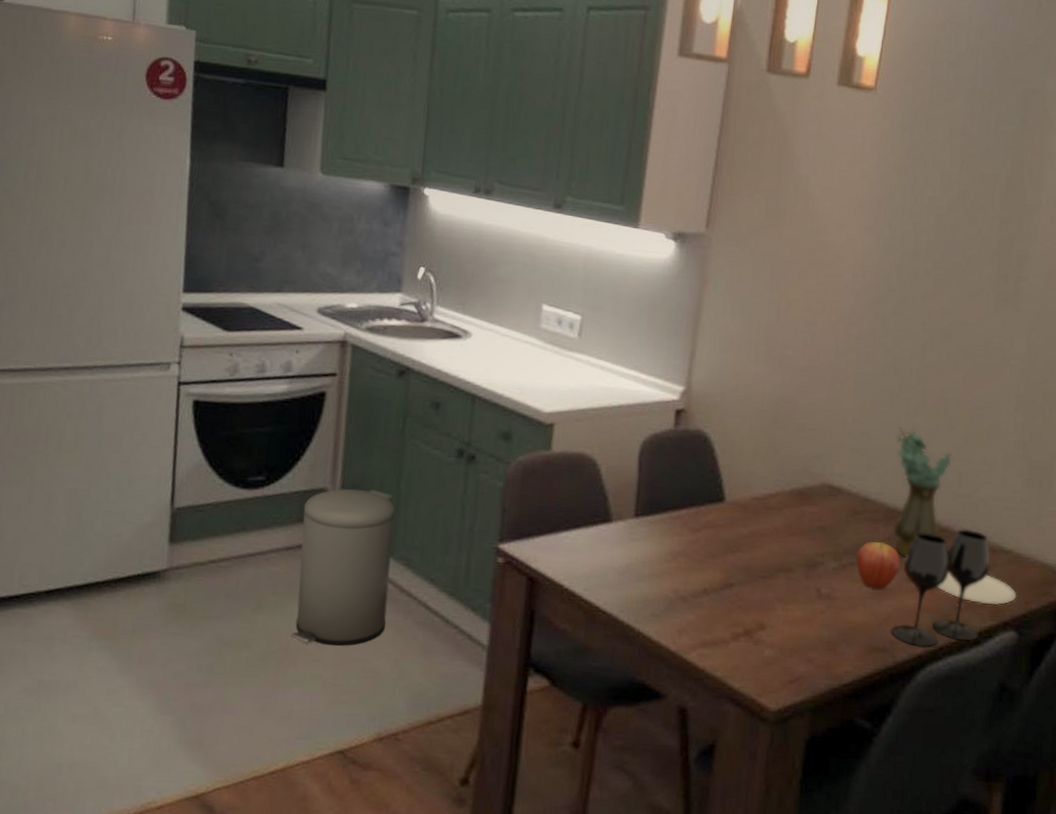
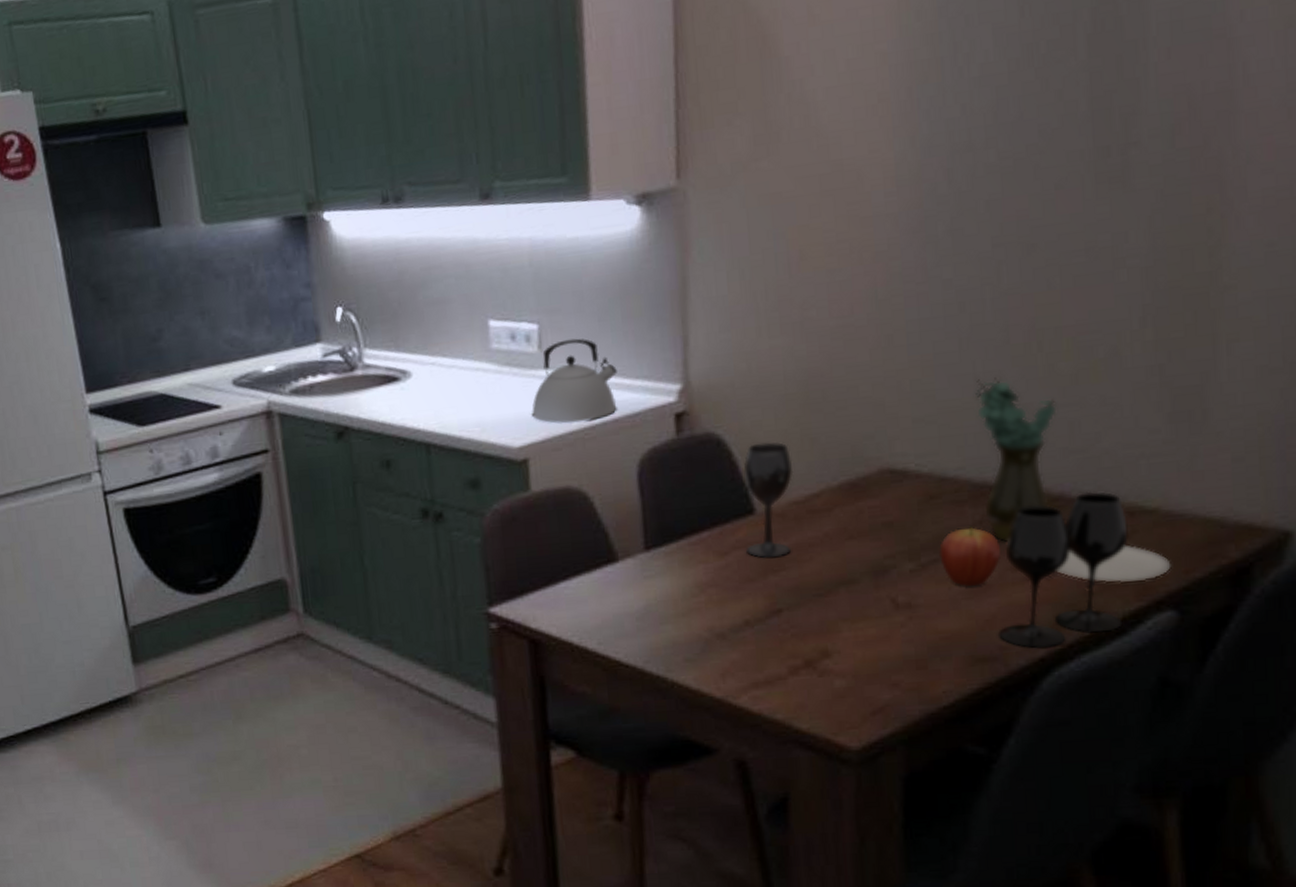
pedal bin: present [291,488,396,646] -> none [263,570,379,748]
kettle: none [564,333,637,402] -> present [532,338,617,424]
wine glass: none [712,445,759,541] -> present [743,442,794,558]

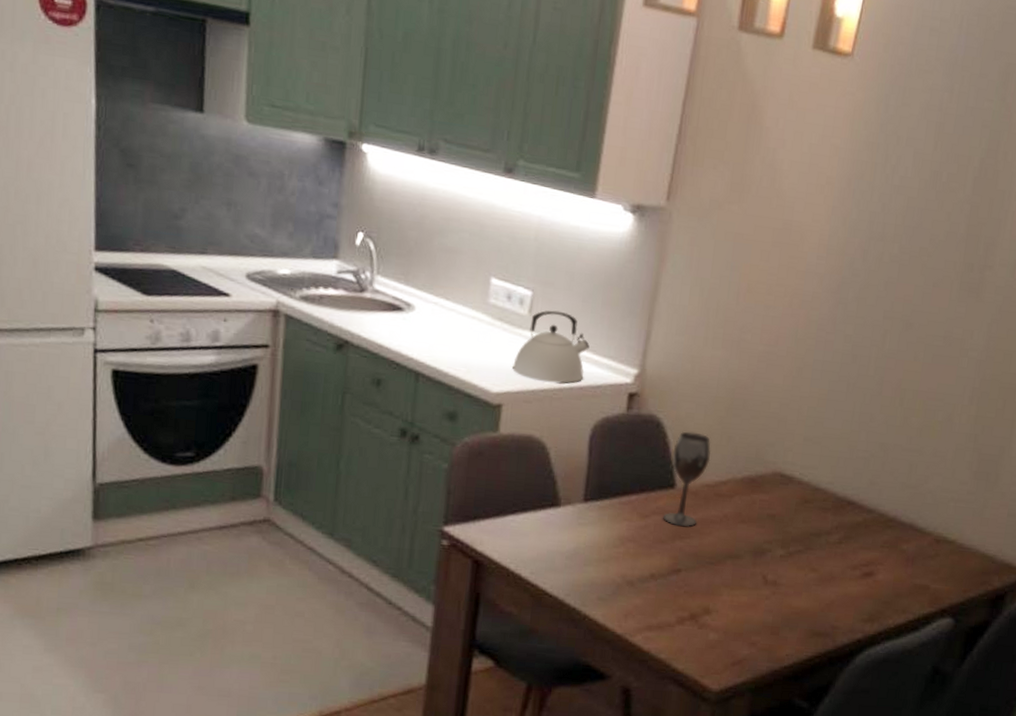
fruit: present [939,526,1003,586] -> none [803,529,849,576]
vase: present [974,377,1057,543] -> none [839,417,904,547]
wine glass: present [998,491,1128,649] -> none [833,518,935,633]
plate: present [1056,545,1171,583] -> none [880,561,956,593]

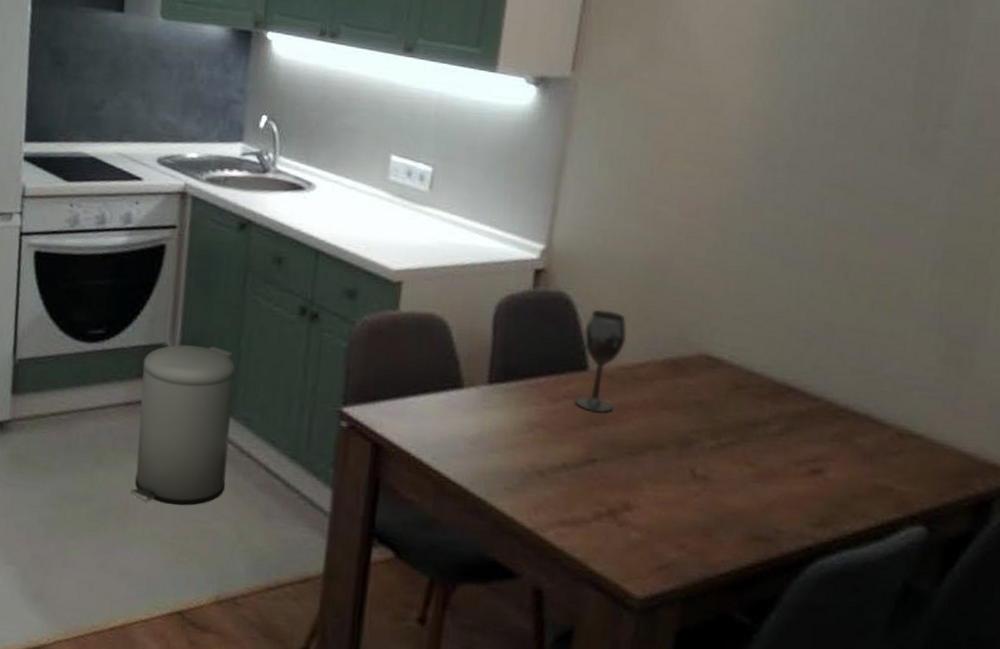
pedal bin: none [227,467,335,626] -> present [130,344,236,505]
kettle: present [512,310,590,384] -> none [413,185,493,260]

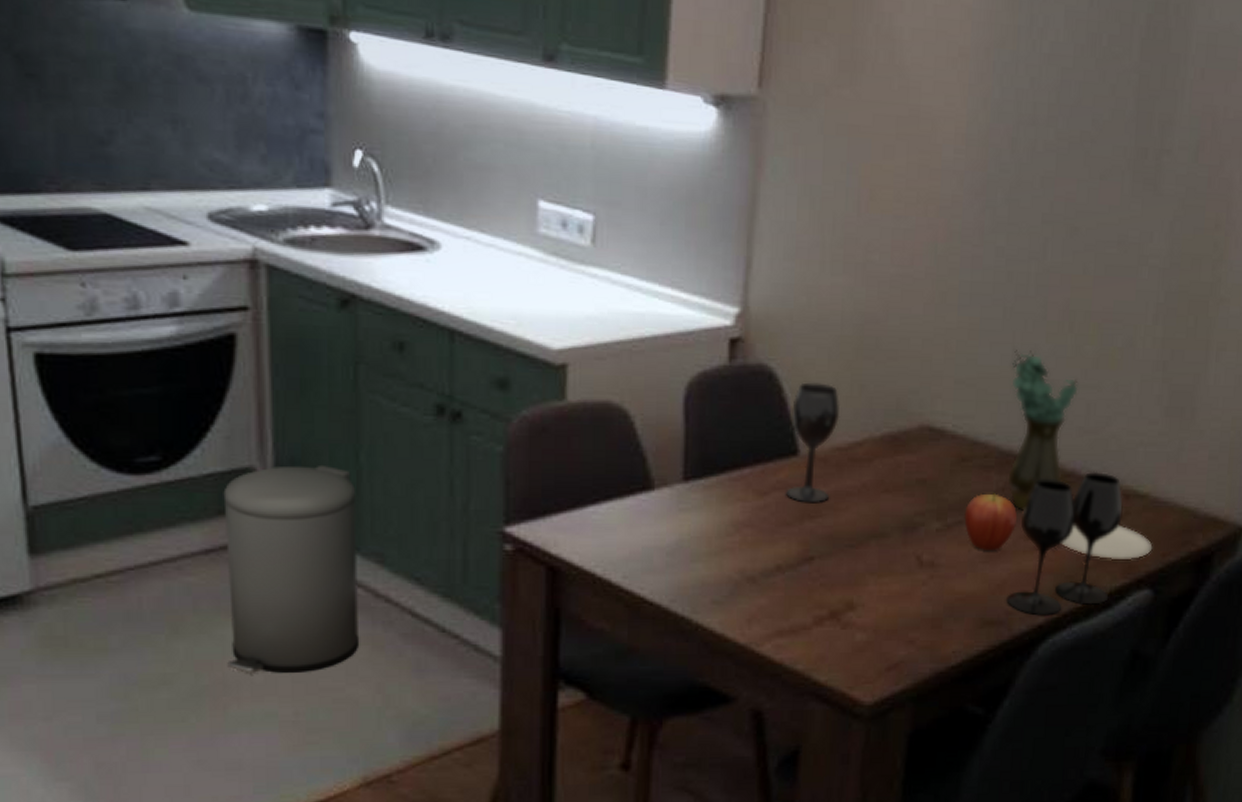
fruit: none [737,418,792,472] -> present [964,492,1020,550]
wine glass: none [776,408,897,539] -> present [1006,471,1124,616]
vase: none [779,294,853,440] -> present [1006,350,1079,512]
plate: none [832,457,928,496] -> present [1061,525,1153,559]

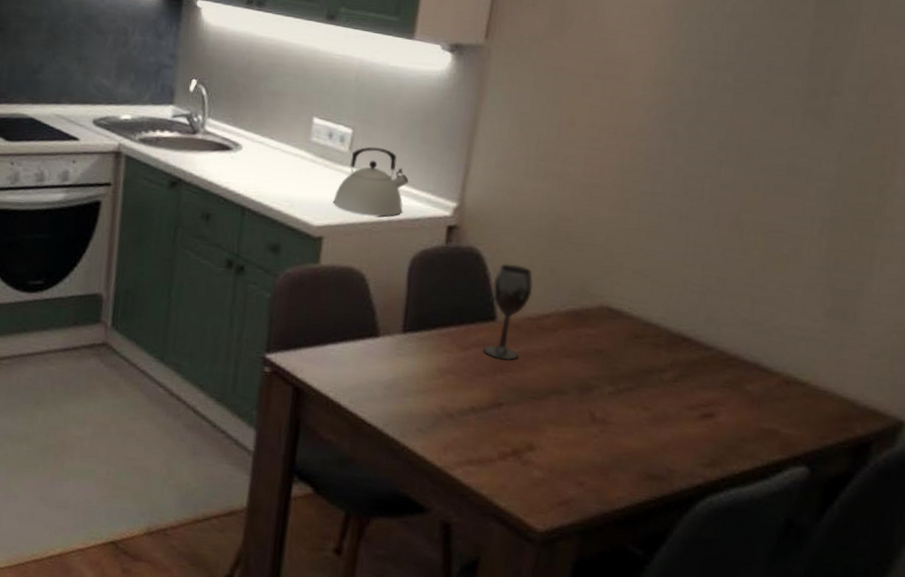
pedal bin: present [223,464,358,673] -> none [67,295,167,444]
kettle: none [577,238,674,332] -> present [333,147,409,217]
fruit: present [964,492,1020,550] -> none [634,366,685,416]
vase: present [1006,350,1079,512] -> none [674,250,745,386]
wine glass: present [1006,471,1124,616] -> none [669,357,784,478]
plate: present [1061,525,1153,559] -> none [722,402,811,439]

